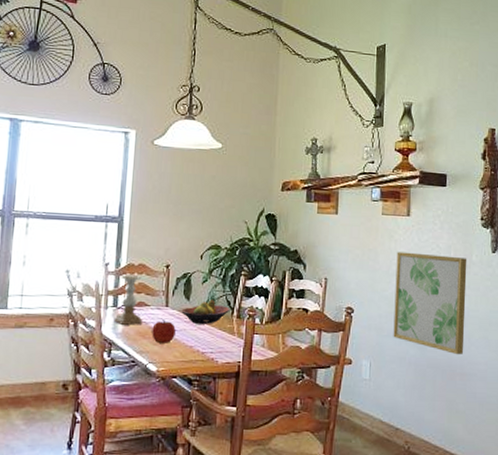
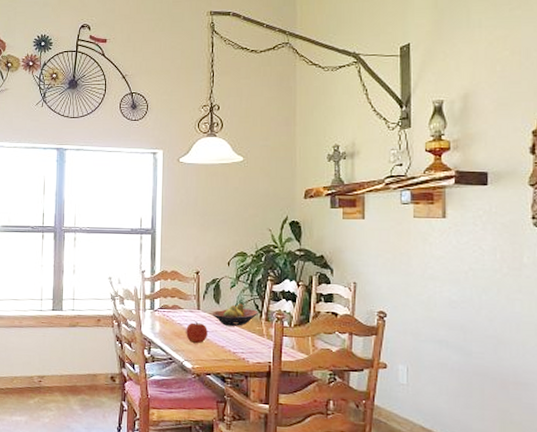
candle holder: present [113,275,143,325] -> none [151,281,177,326]
wall art: present [393,251,467,355] -> none [432,255,517,363]

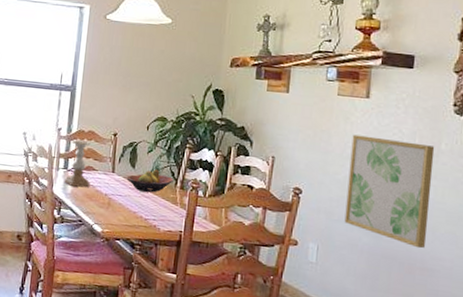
candle holder: none [151,281,177,326] -> present [64,140,91,187]
apple: present [186,321,208,343] -> none [98,184,121,207]
wall art: none [432,255,517,363] -> present [344,134,435,249]

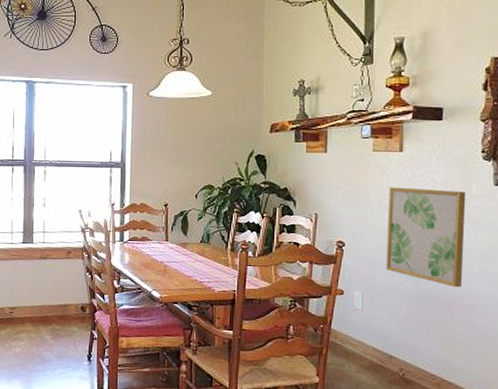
candle holder: present [64,140,91,187] -> none [121,213,146,257]
fruit bowl: present [126,169,174,193] -> none [179,235,224,257]

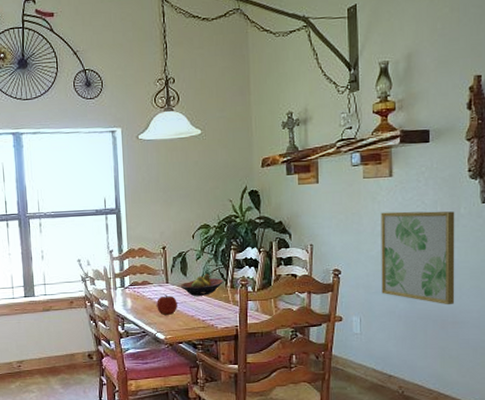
apple: none [154,252,175,273] -> present [157,294,177,315]
fruit bowl: none [179,235,224,257] -> present [180,274,224,296]

